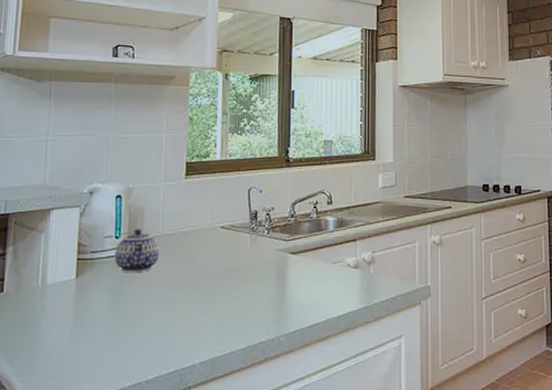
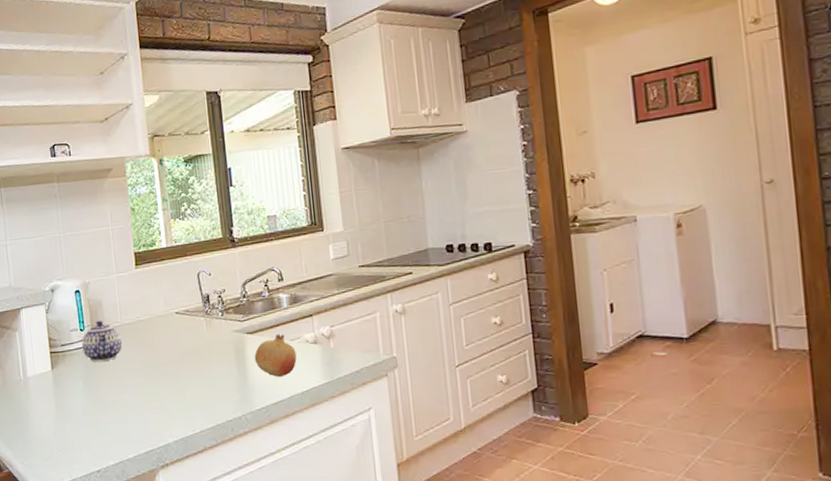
fruit: none [295,256,337,299] -> present [254,334,297,377]

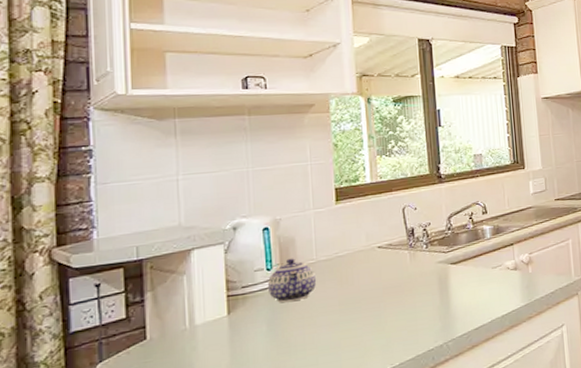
fruit: present [254,334,297,377] -> none [457,262,498,303]

